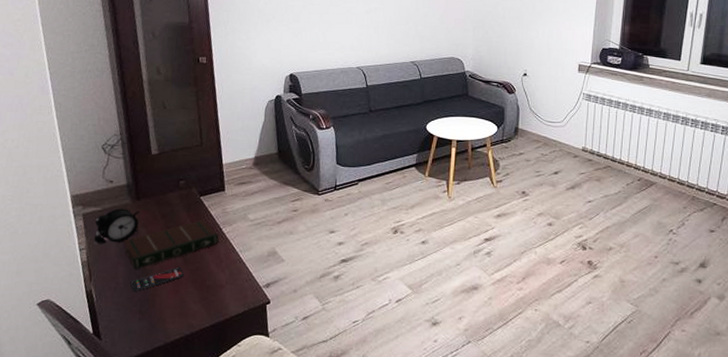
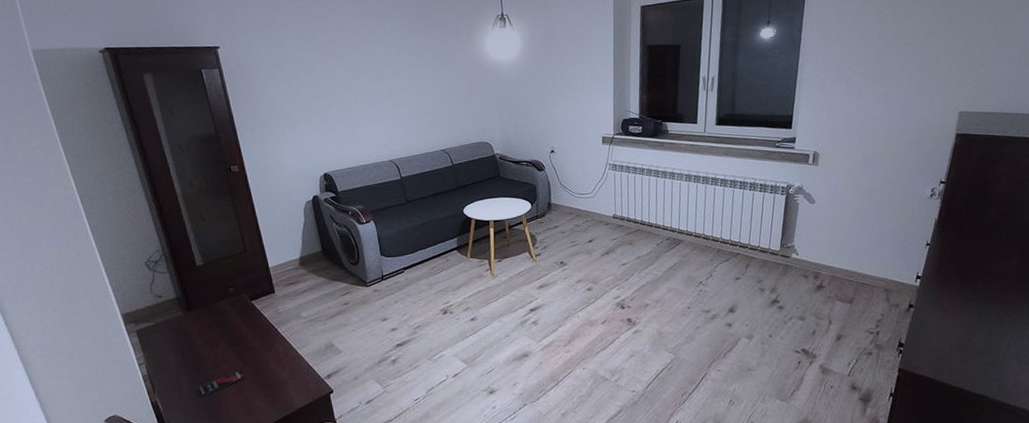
alarm clock: present [93,208,140,245] -> none [150,321,195,358]
book: present [123,219,219,269] -> none [181,322,275,377]

